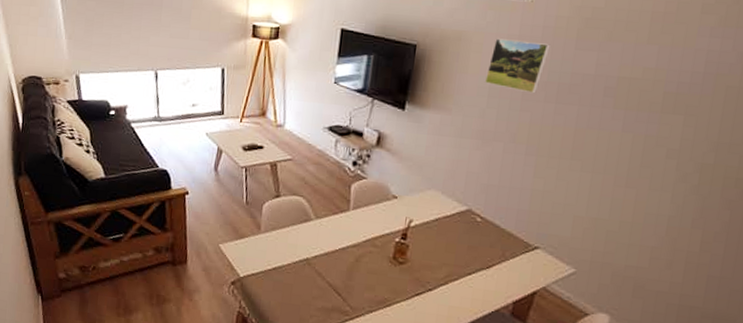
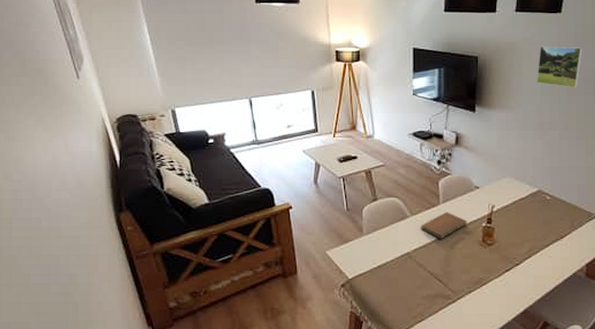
notebook: none [324,220,378,249] -> present [421,212,467,239]

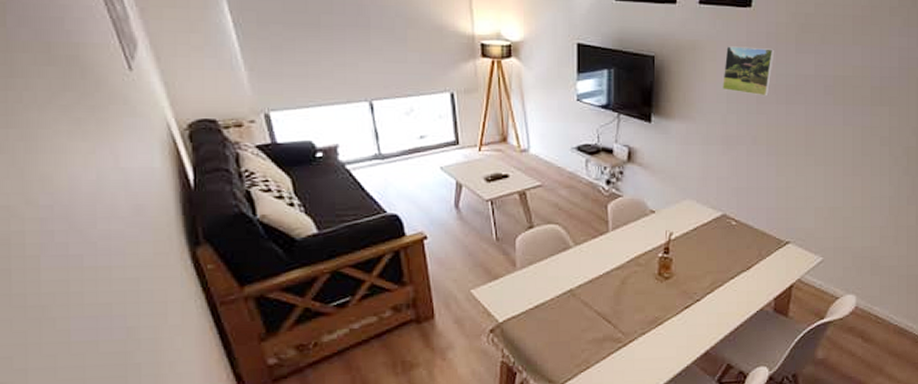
notebook: present [421,212,467,239] -> none [586,241,641,273]

